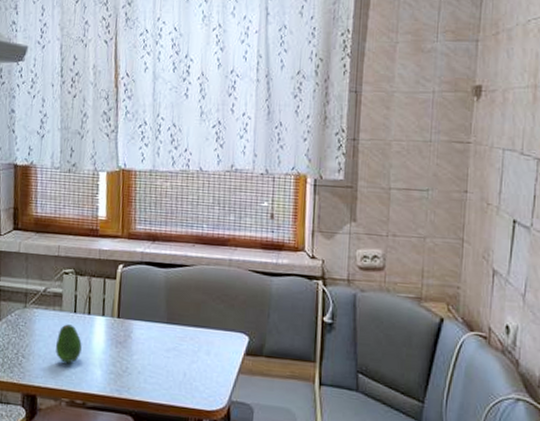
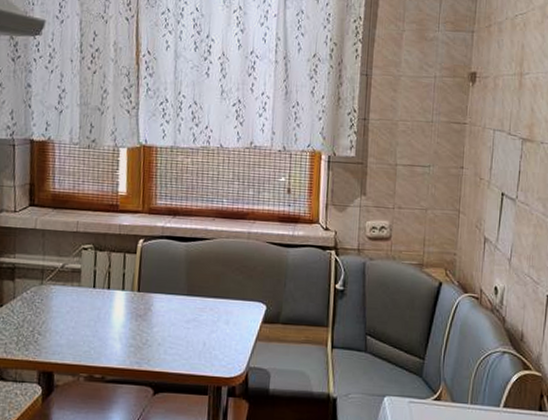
fruit: present [55,324,82,364] -> none [73,299,101,339]

